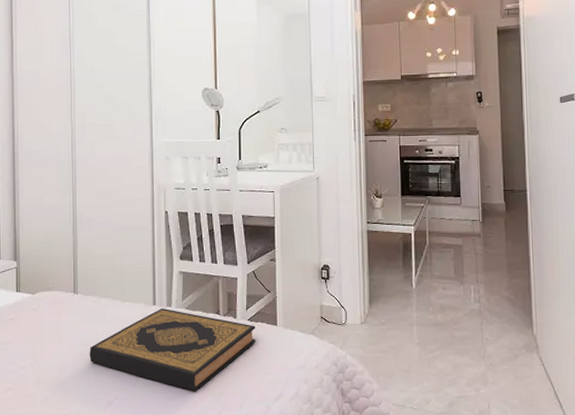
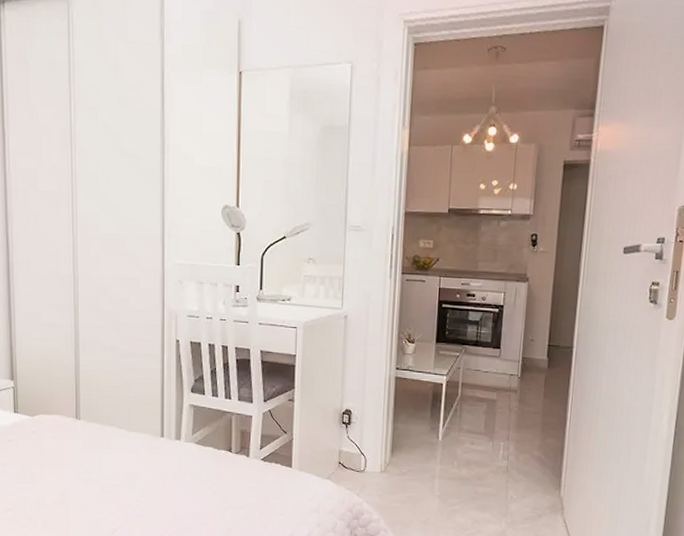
hardback book: present [89,307,256,391] -> none [92,440,269,526]

